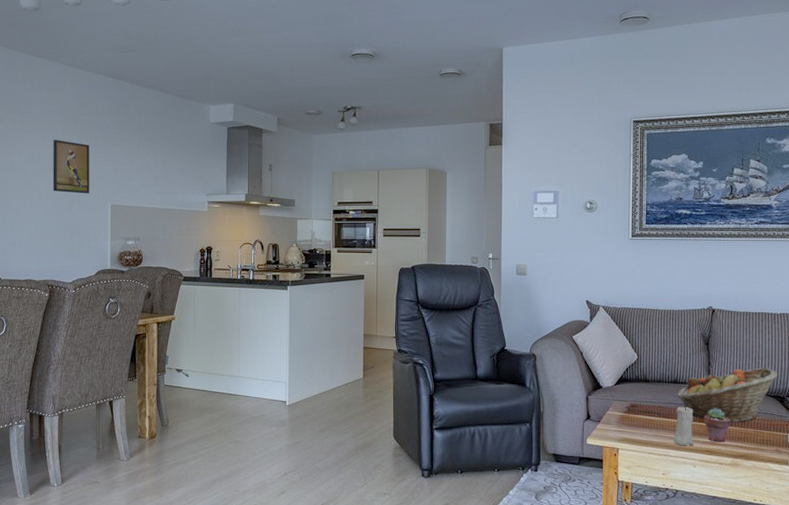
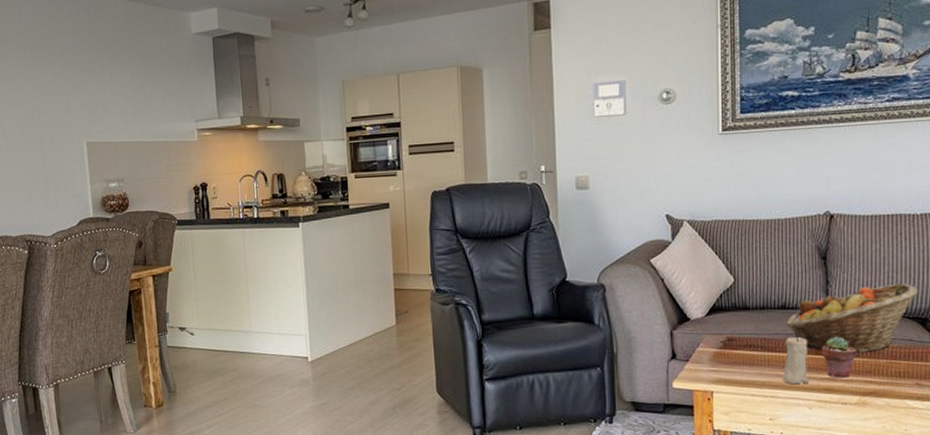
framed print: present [53,140,90,194] -> none [13,70,62,132]

